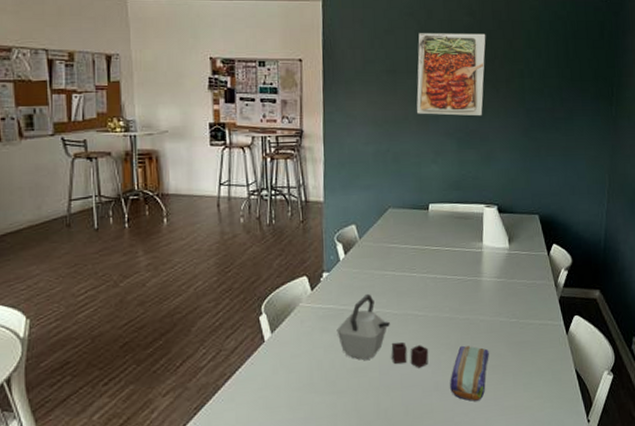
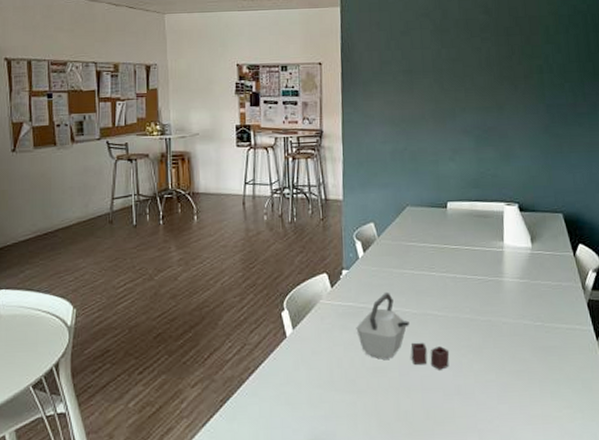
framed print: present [416,33,486,116] -> none [433,30,503,113]
pencil case: present [450,345,489,401] -> none [472,348,513,408]

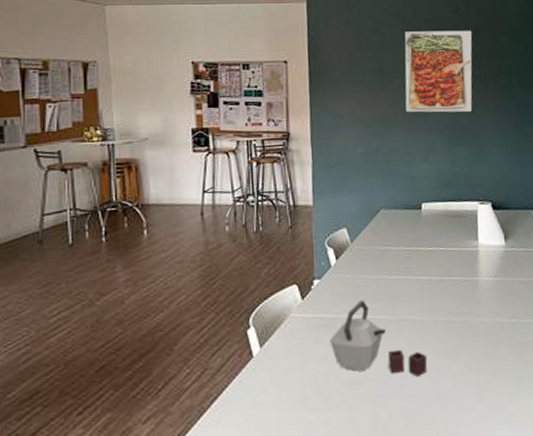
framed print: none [433,30,503,113] -> present [404,30,473,113]

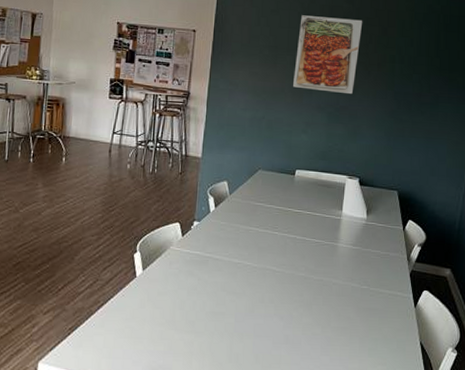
kettle: present [329,299,428,377] -> none [200,245,283,320]

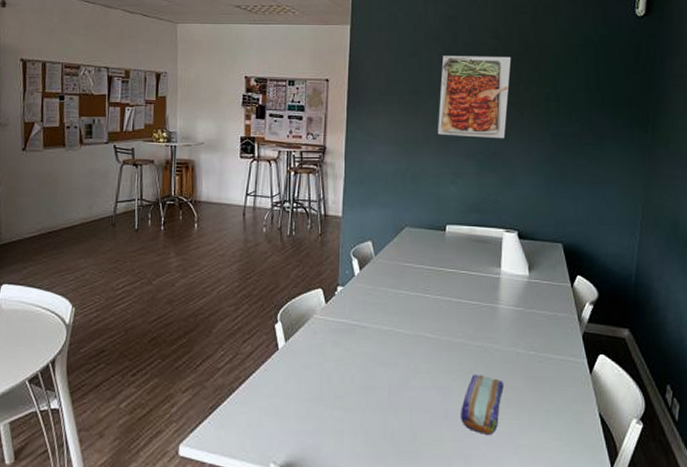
pencil case: none [299,304,339,359] -> present [461,374,504,434]

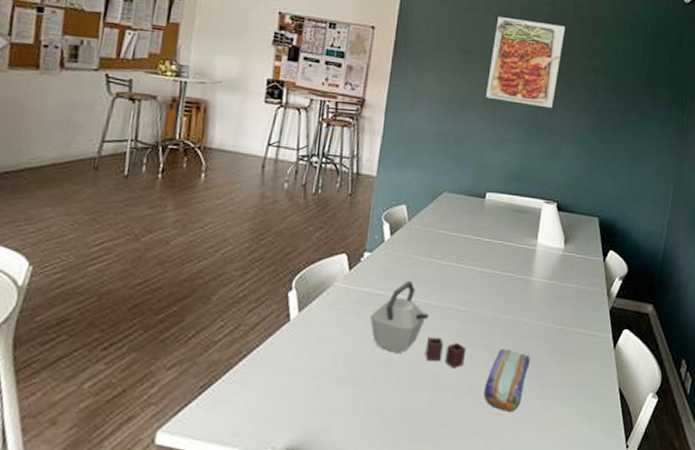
kettle: none [348,311,440,393] -> present [370,280,467,368]

